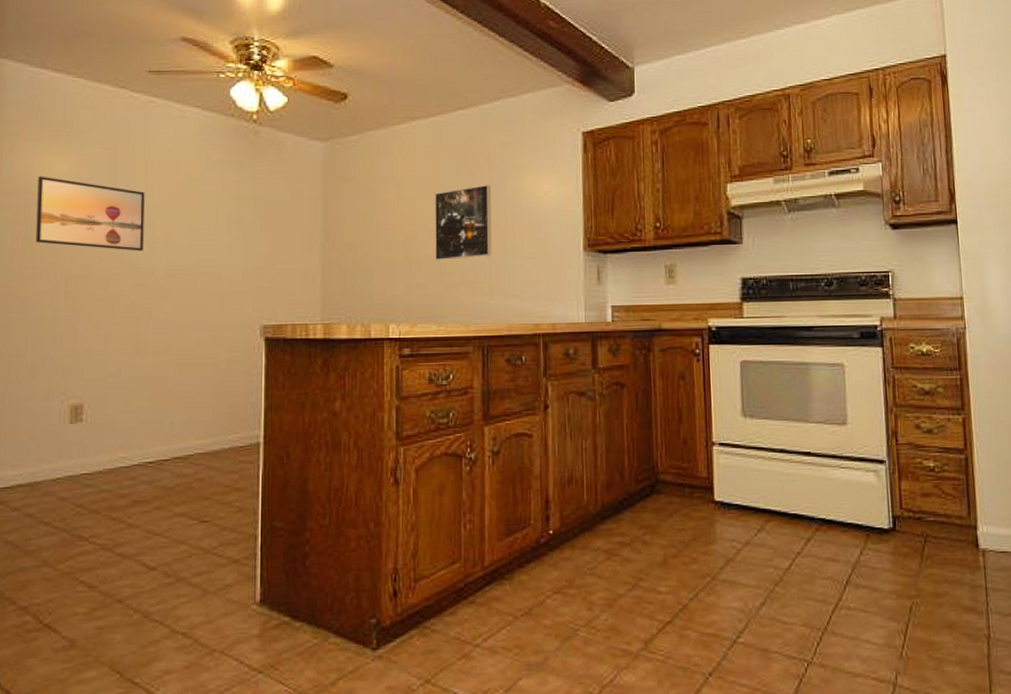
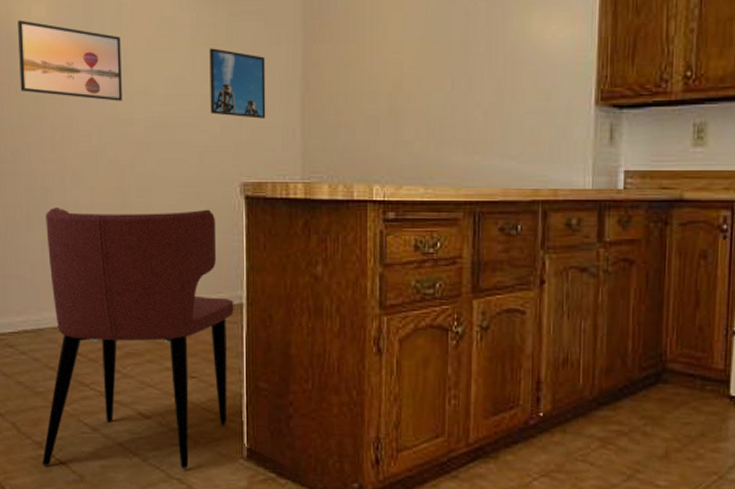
dining chair: none [27,351,251,634] -> present [42,208,234,470]
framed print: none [233,203,288,266] -> present [209,48,266,119]
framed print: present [435,185,492,261] -> none [424,26,489,115]

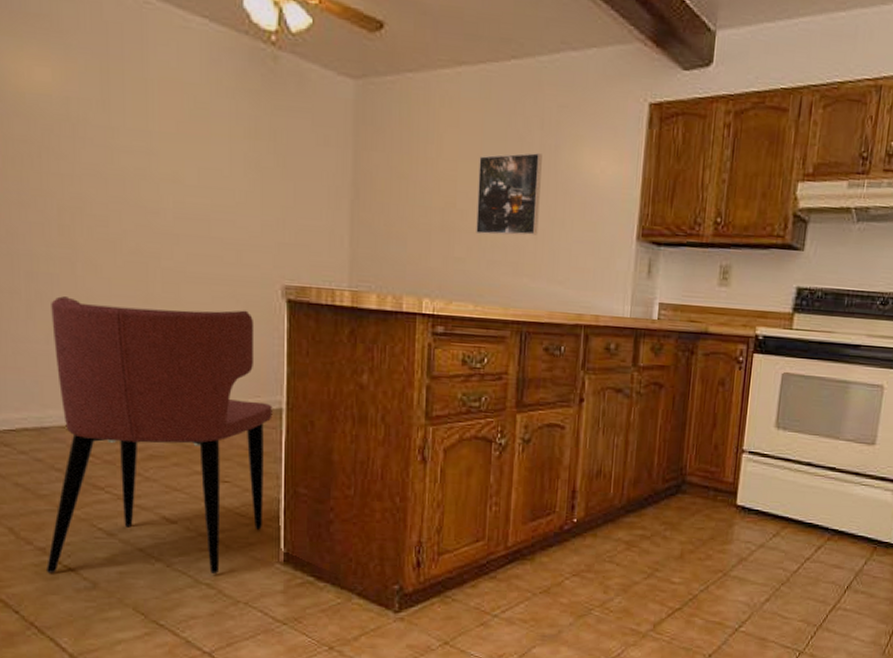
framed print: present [18,20,122,101] -> none [15,81,147,187]
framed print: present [209,48,266,119] -> none [250,141,312,222]
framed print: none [424,26,489,115] -> present [476,153,542,236]

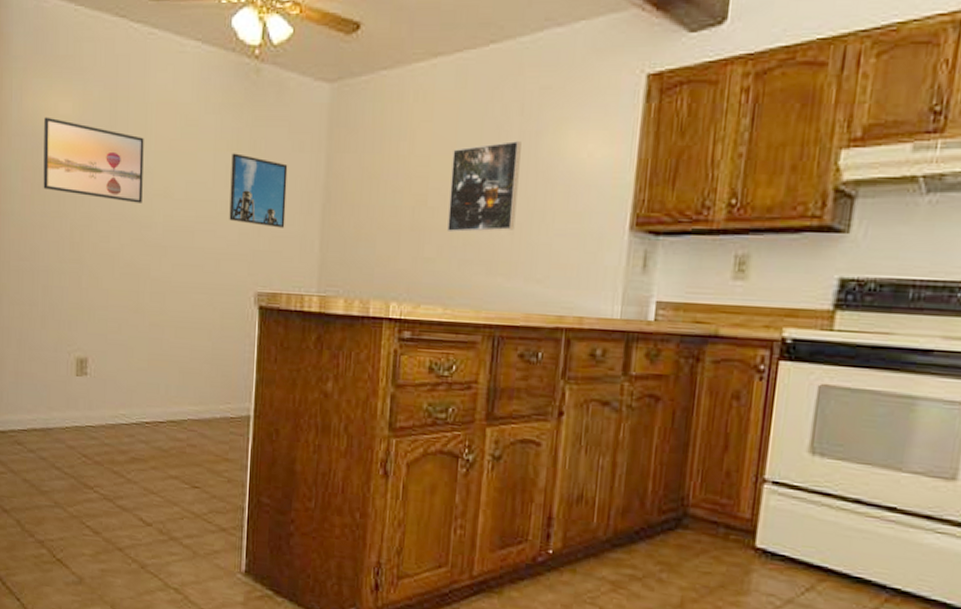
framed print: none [15,81,147,187] -> present [43,117,144,203]
dining chair: present [47,296,273,575] -> none [44,307,241,580]
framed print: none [250,141,312,222] -> present [229,153,288,228]

